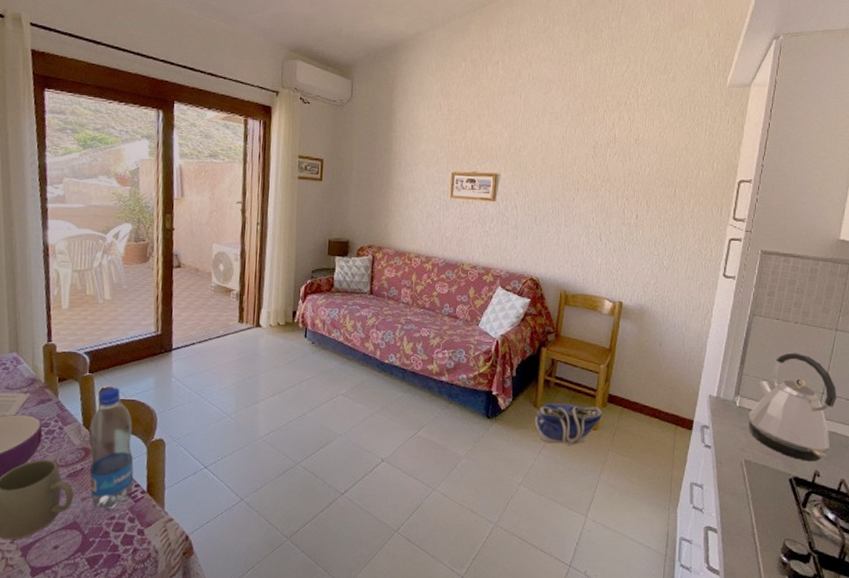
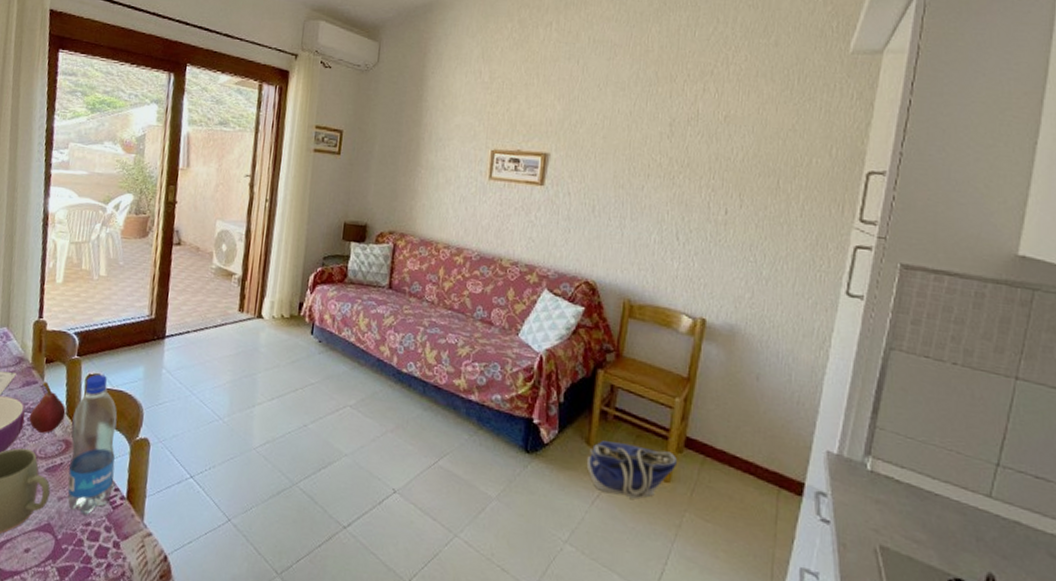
fruit: none [46,399,82,444] -> present [29,382,66,433]
kettle: present [747,352,837,462] -> none [883,404,1020,561]

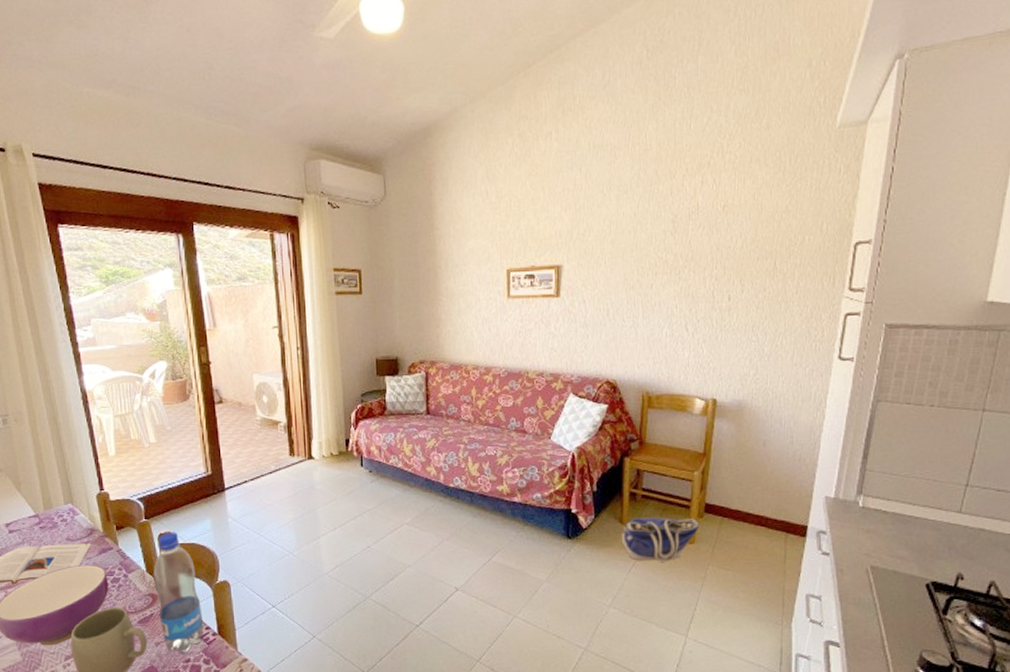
fruit: present [29,382,66,433] -> none [112,547,146,591]

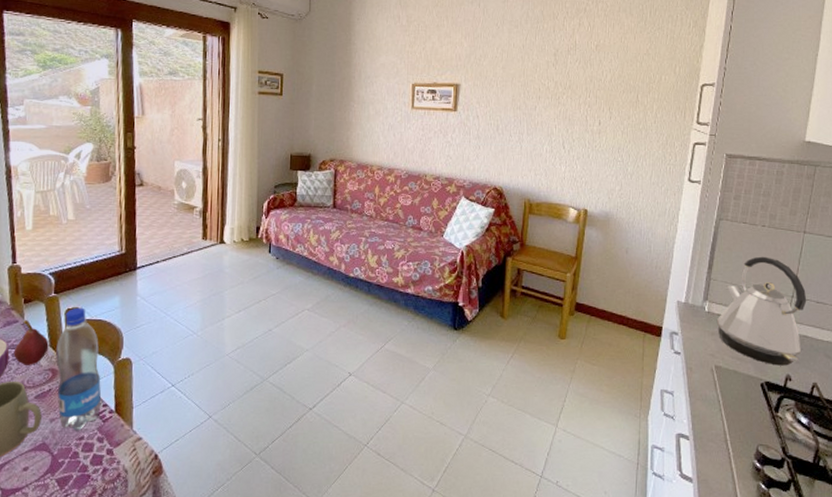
fruit: none [112,547,146,591] -> present [13,320,49,365]
tote bag: present [621,517,699,562] -> none [502,313,570,355]
kettle: none [872,441,985,564] -> present [716,256,807,366]

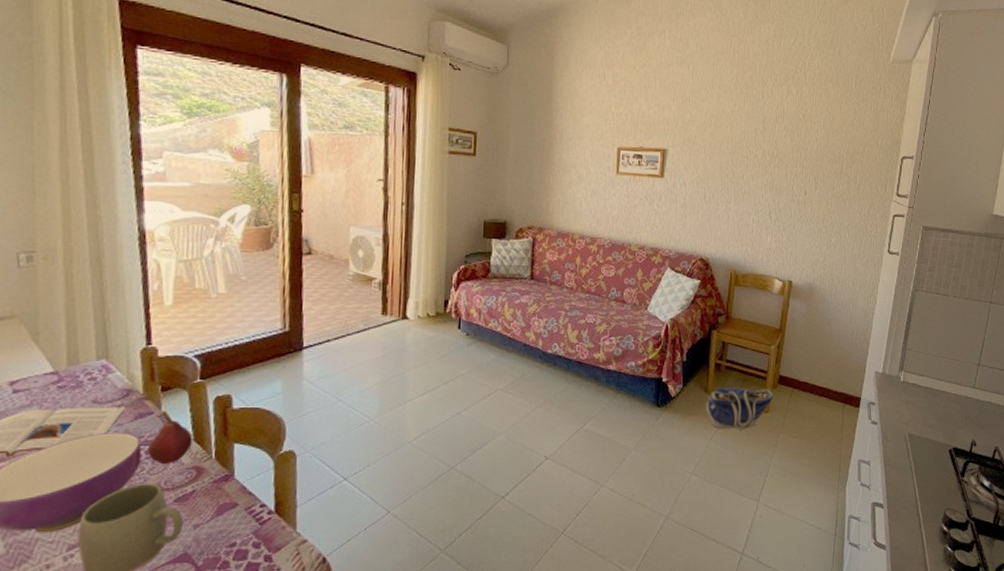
bottle: present [56,307,102,431] -> none [201,394,259,537]
tote bag: none [502,313,570,355] -> present [705,388,773,430]
kettle: present [716,256,807,366] -> none [910,326,991,432]

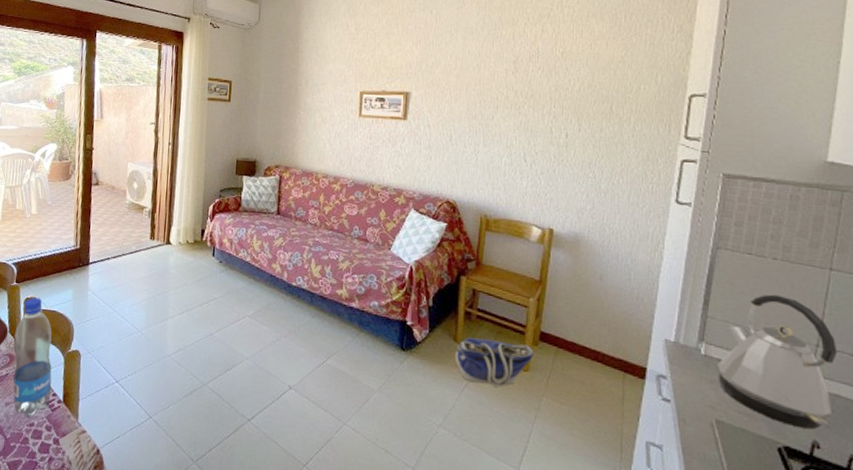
bottle: none [201,394,259,537] -> present [13,297,52,417]
kettle: none [910,326,991,432] -> present [716,294,838,430]

